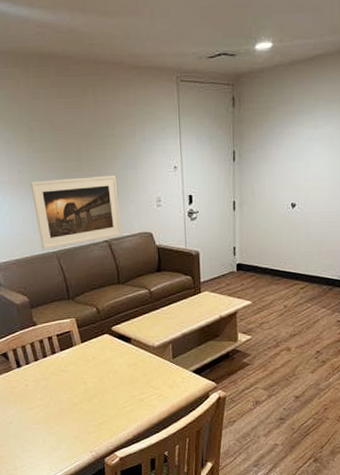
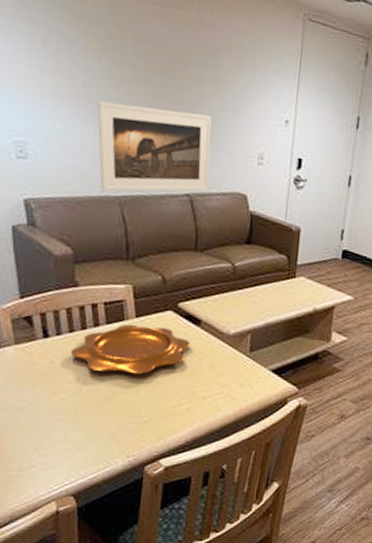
decorative bowl: none [37,348,125,389] -> present [70,324,190,375]

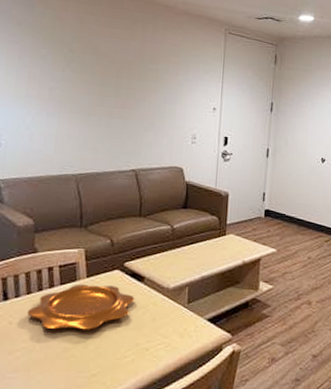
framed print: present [97,101,212,192] -> none [60,100,154,171]

